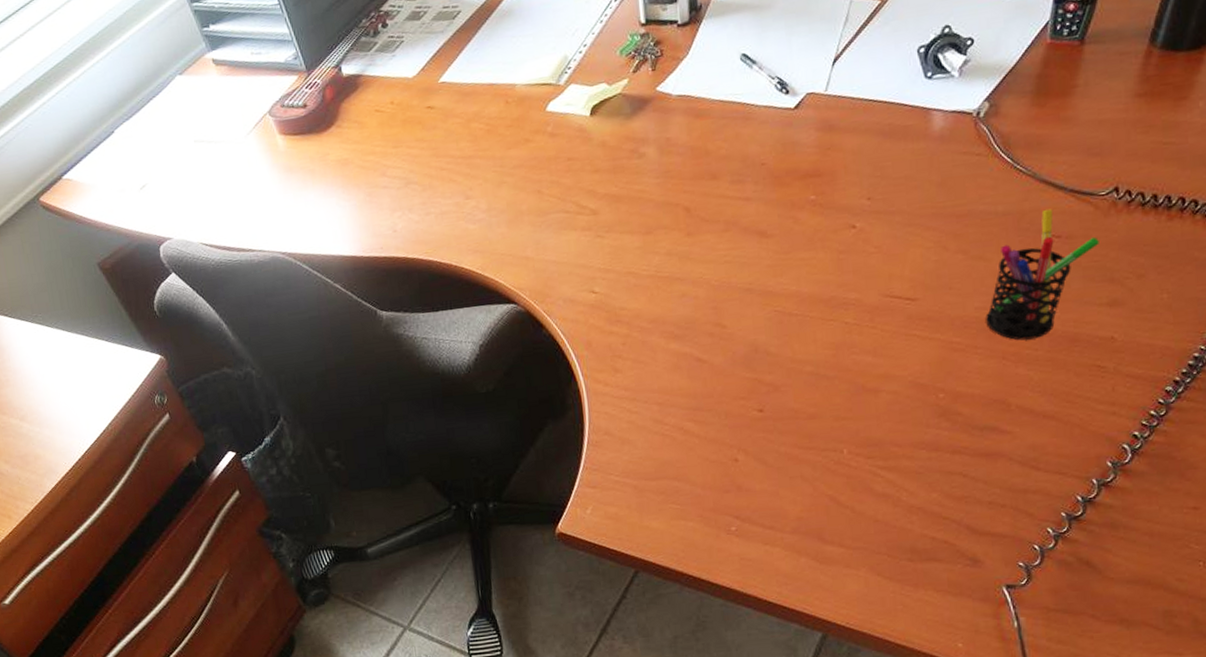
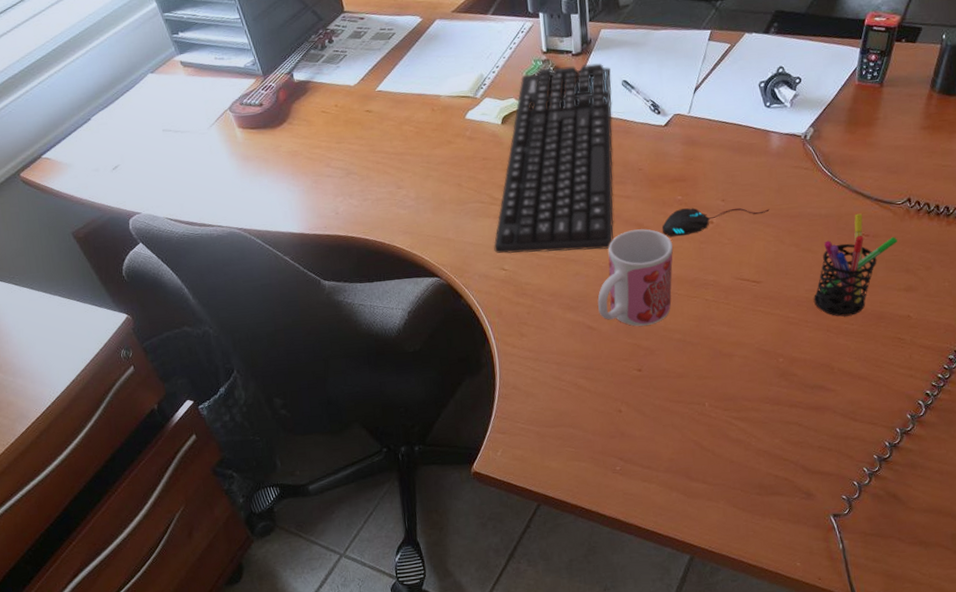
keyboard: none [581,34,730,274] -> present [493,63,614,254]
mug: none [709,237,804,357] -> present [597,229,673,326]
mouse: none [789,207,929,246] -> present [661,207,770,236]

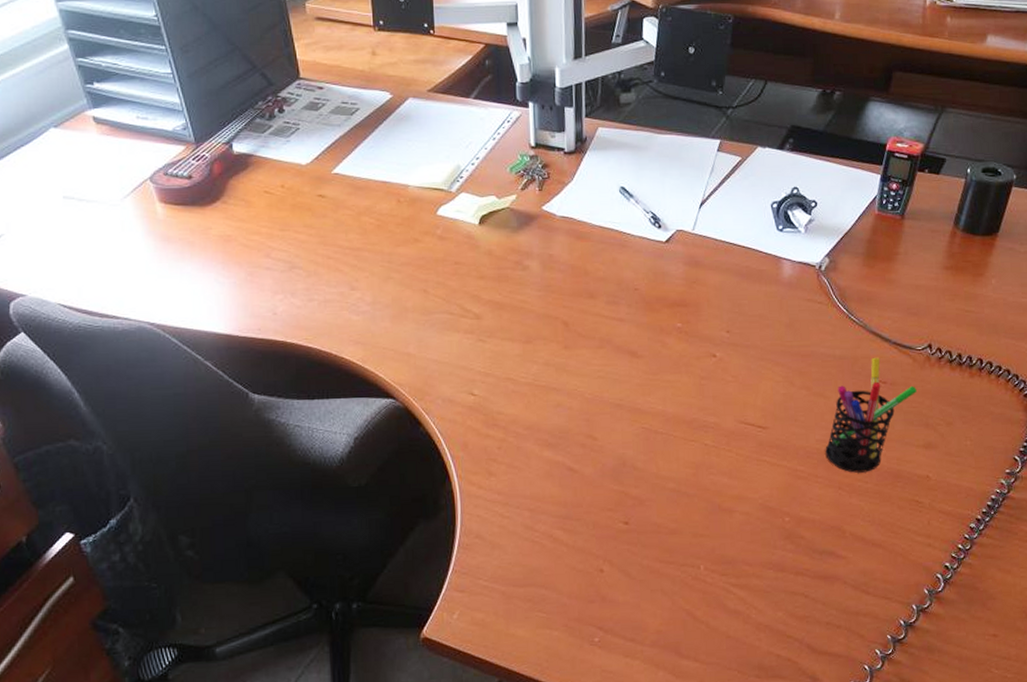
keyboard: present [493,63,614,254] -> none [462,164,607,379]
mug: present [597,229,673,326] -> none [581,358,670,471]
mouse: present [661,207,770,236] -> none [658,337,779,369]

